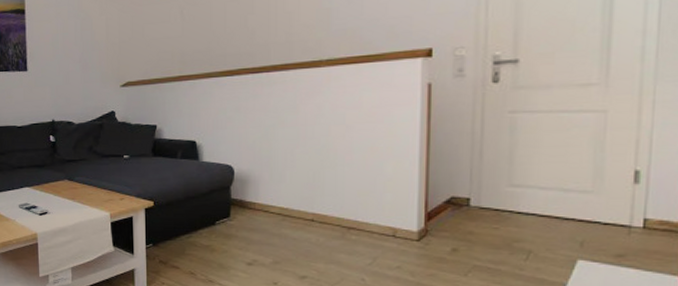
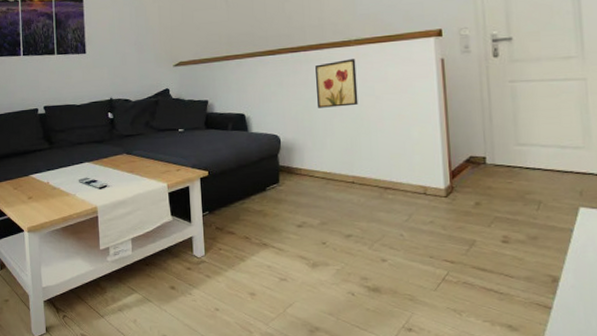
wall art: none [277,82,326,137] -> present [315,59,358,108]

